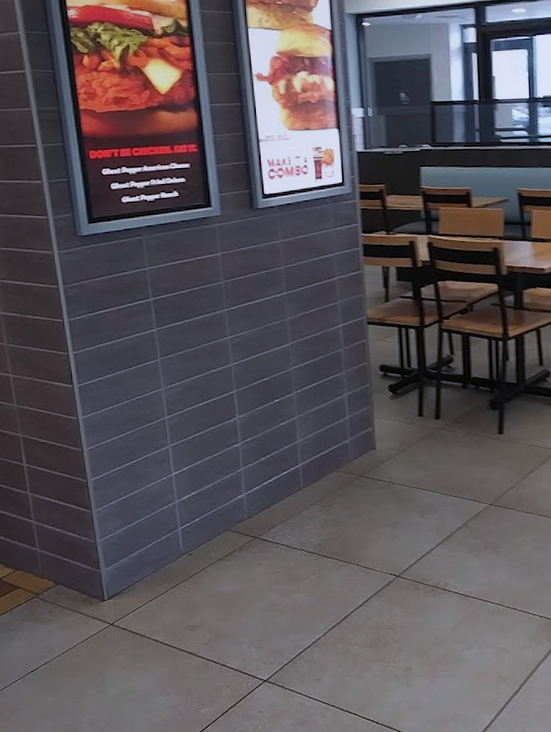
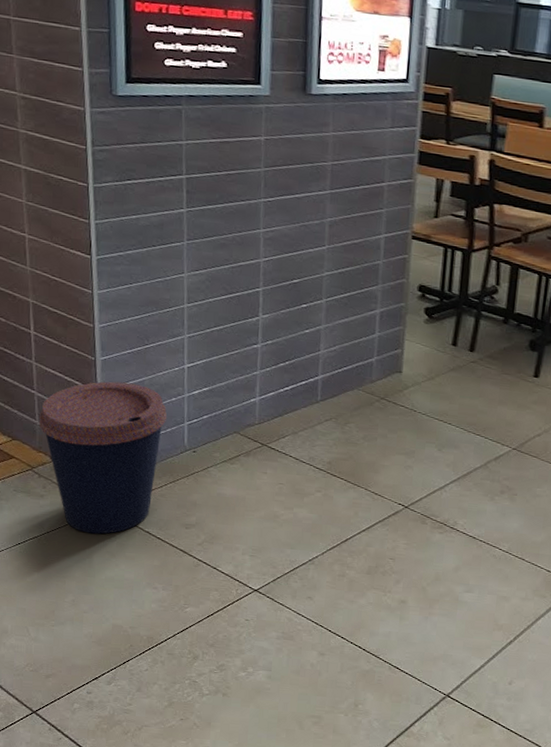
coffee cup: none [39,498,161,651] -> present [39,381,168,535]

